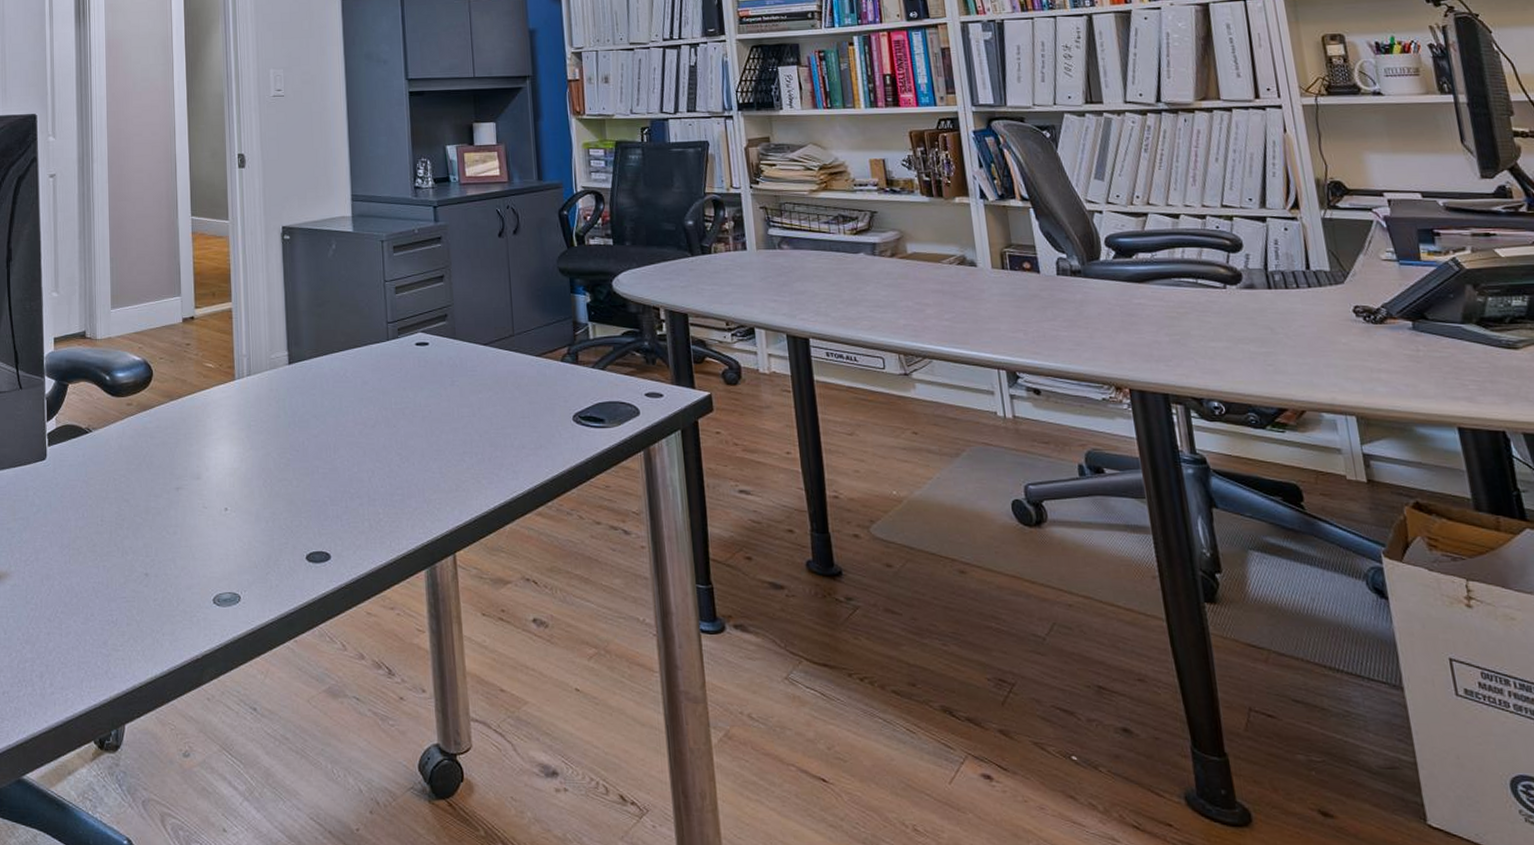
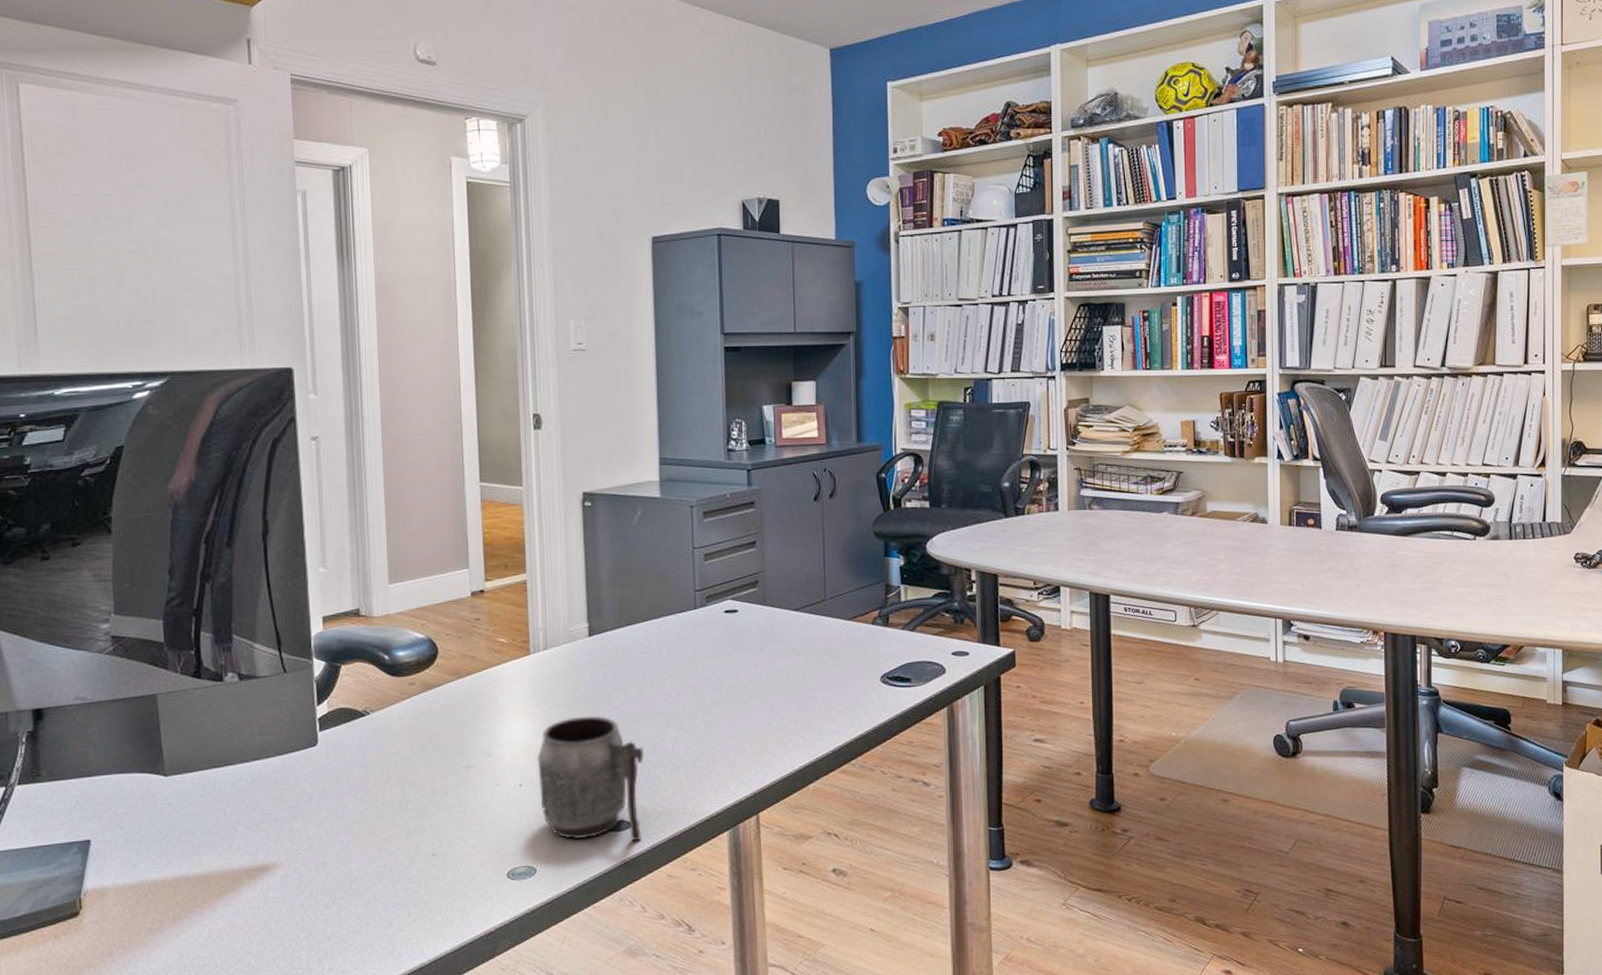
mug: none [240,443,342,575] -> present [536,715,645,842]

